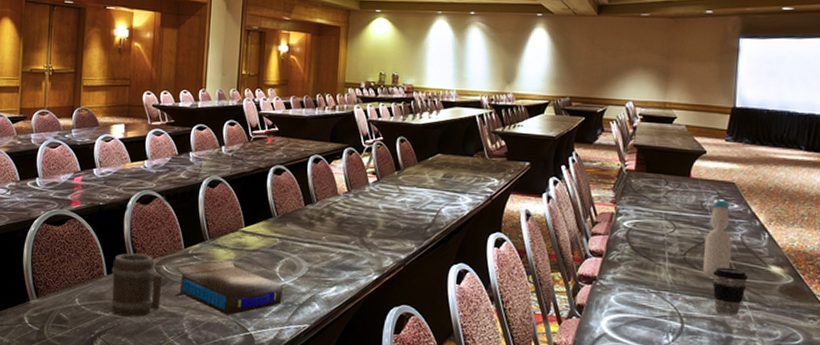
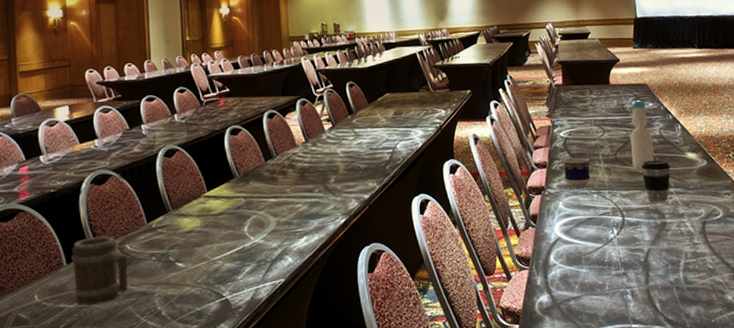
book: present [174,260,283,315] -> none [142,228,254,284]
cup: none [621,250,654,284] -> present [563,157,591,188]

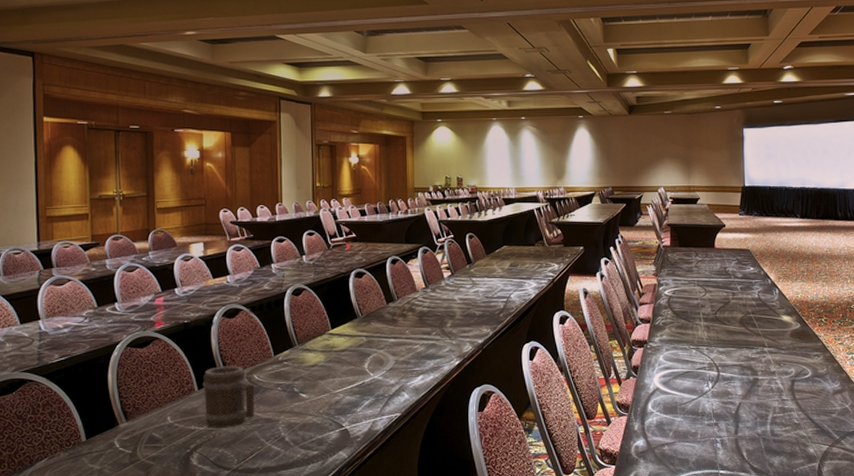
cup: present [563,157,591,188] -> none [666,315,691,343]
bottle: present [630,100,654,172] -> none [731,264,751,331]
coffee cup: present [641,160,670,202] -> none [739,320,766,360]

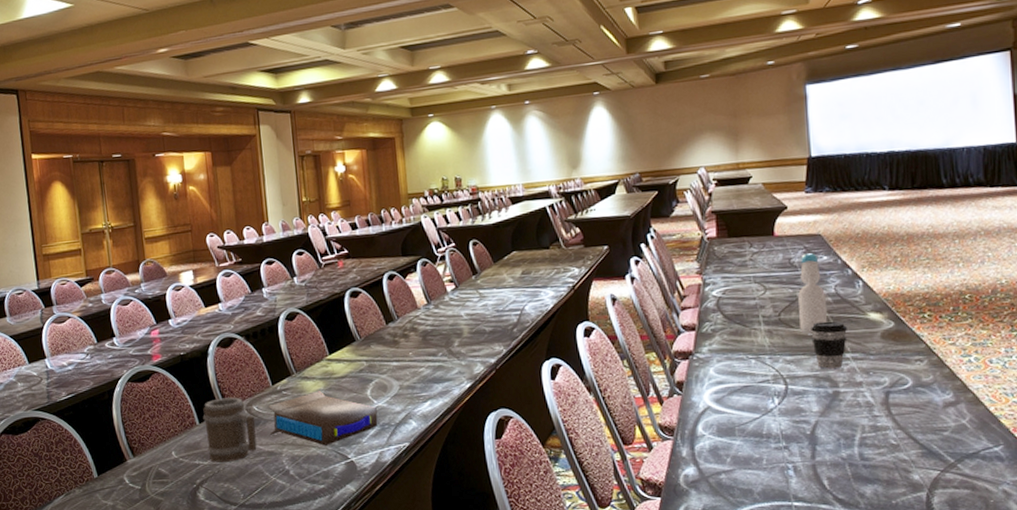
book: none [268,363,373,414] -> present [269,391,378,446]
bottle: none [731,264,751,331] -> present [798,253,827,335]
coffee cup: none [739,320,766,360] -> present [811,321,847,369]

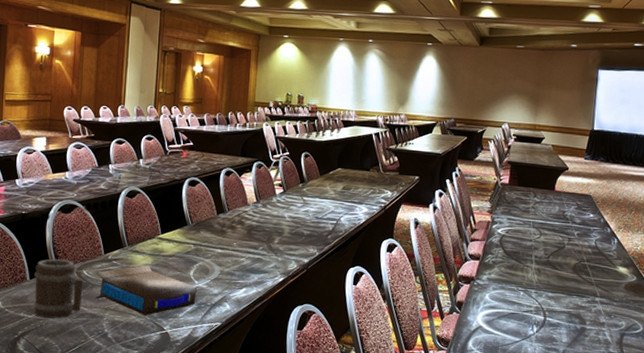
bottle: present [798,253,827,335] -> none [563,210,587,278]
coffee cup: present [811,321,847,369] -> none [570,268,600,309]

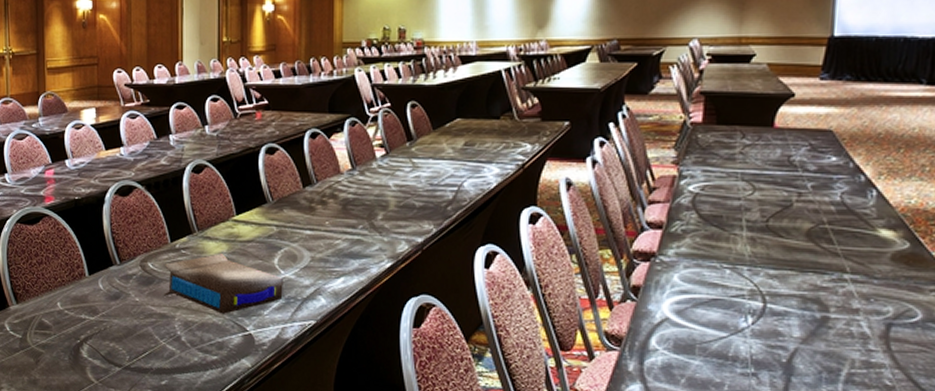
barrel: present [34,259,83,319] -> none [93,250,149,320]

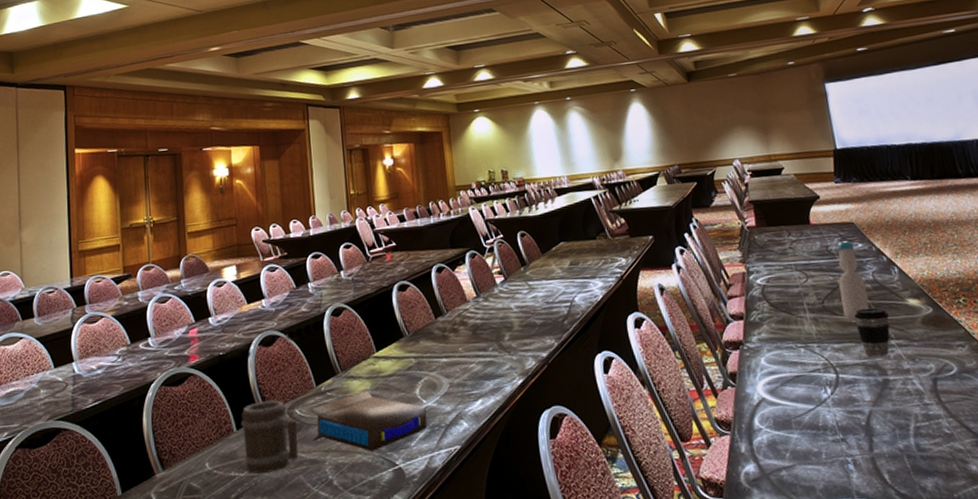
barrel: none [93,250,149,320] -> present [241,400,298,474]
bottle: none [791,152,828,248] -> present [837,241,869,322]
coffee cup: none [803,233,849,290] -> present [854,307,890,356]

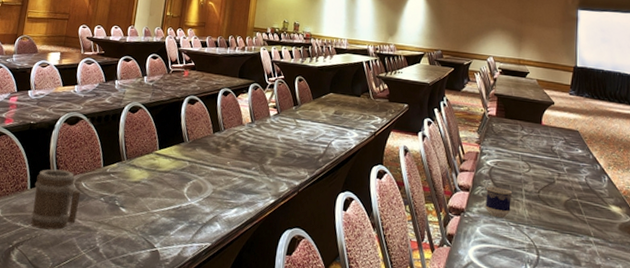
book: present [312,391,428,451] -> none [90,179,189,232]
cup: none [762,306,796,342] -> present [485,186,513,218]
bottle: present [837,241,869,322] -> none [554,144,578,215]
coffee cup: present [854,307,890,356] -> none [563,204,592,249]

